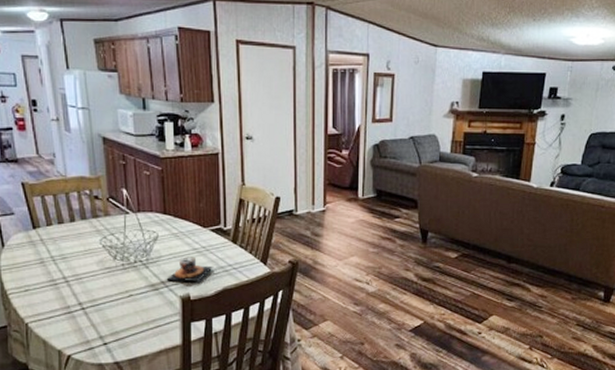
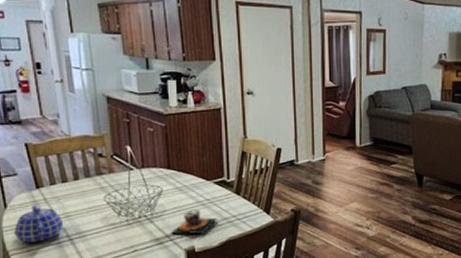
teapot: none [11,245,60,283] -> present [14,205,64,243]

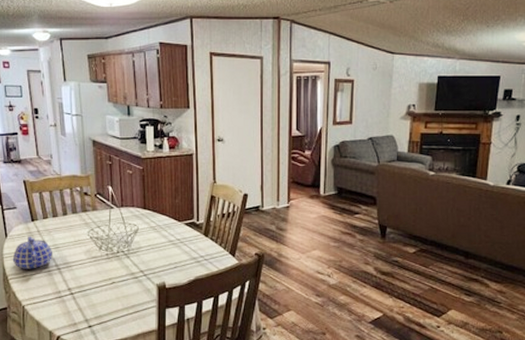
teacup: present [171,209,218,235] -> none [145,248,188,271]

